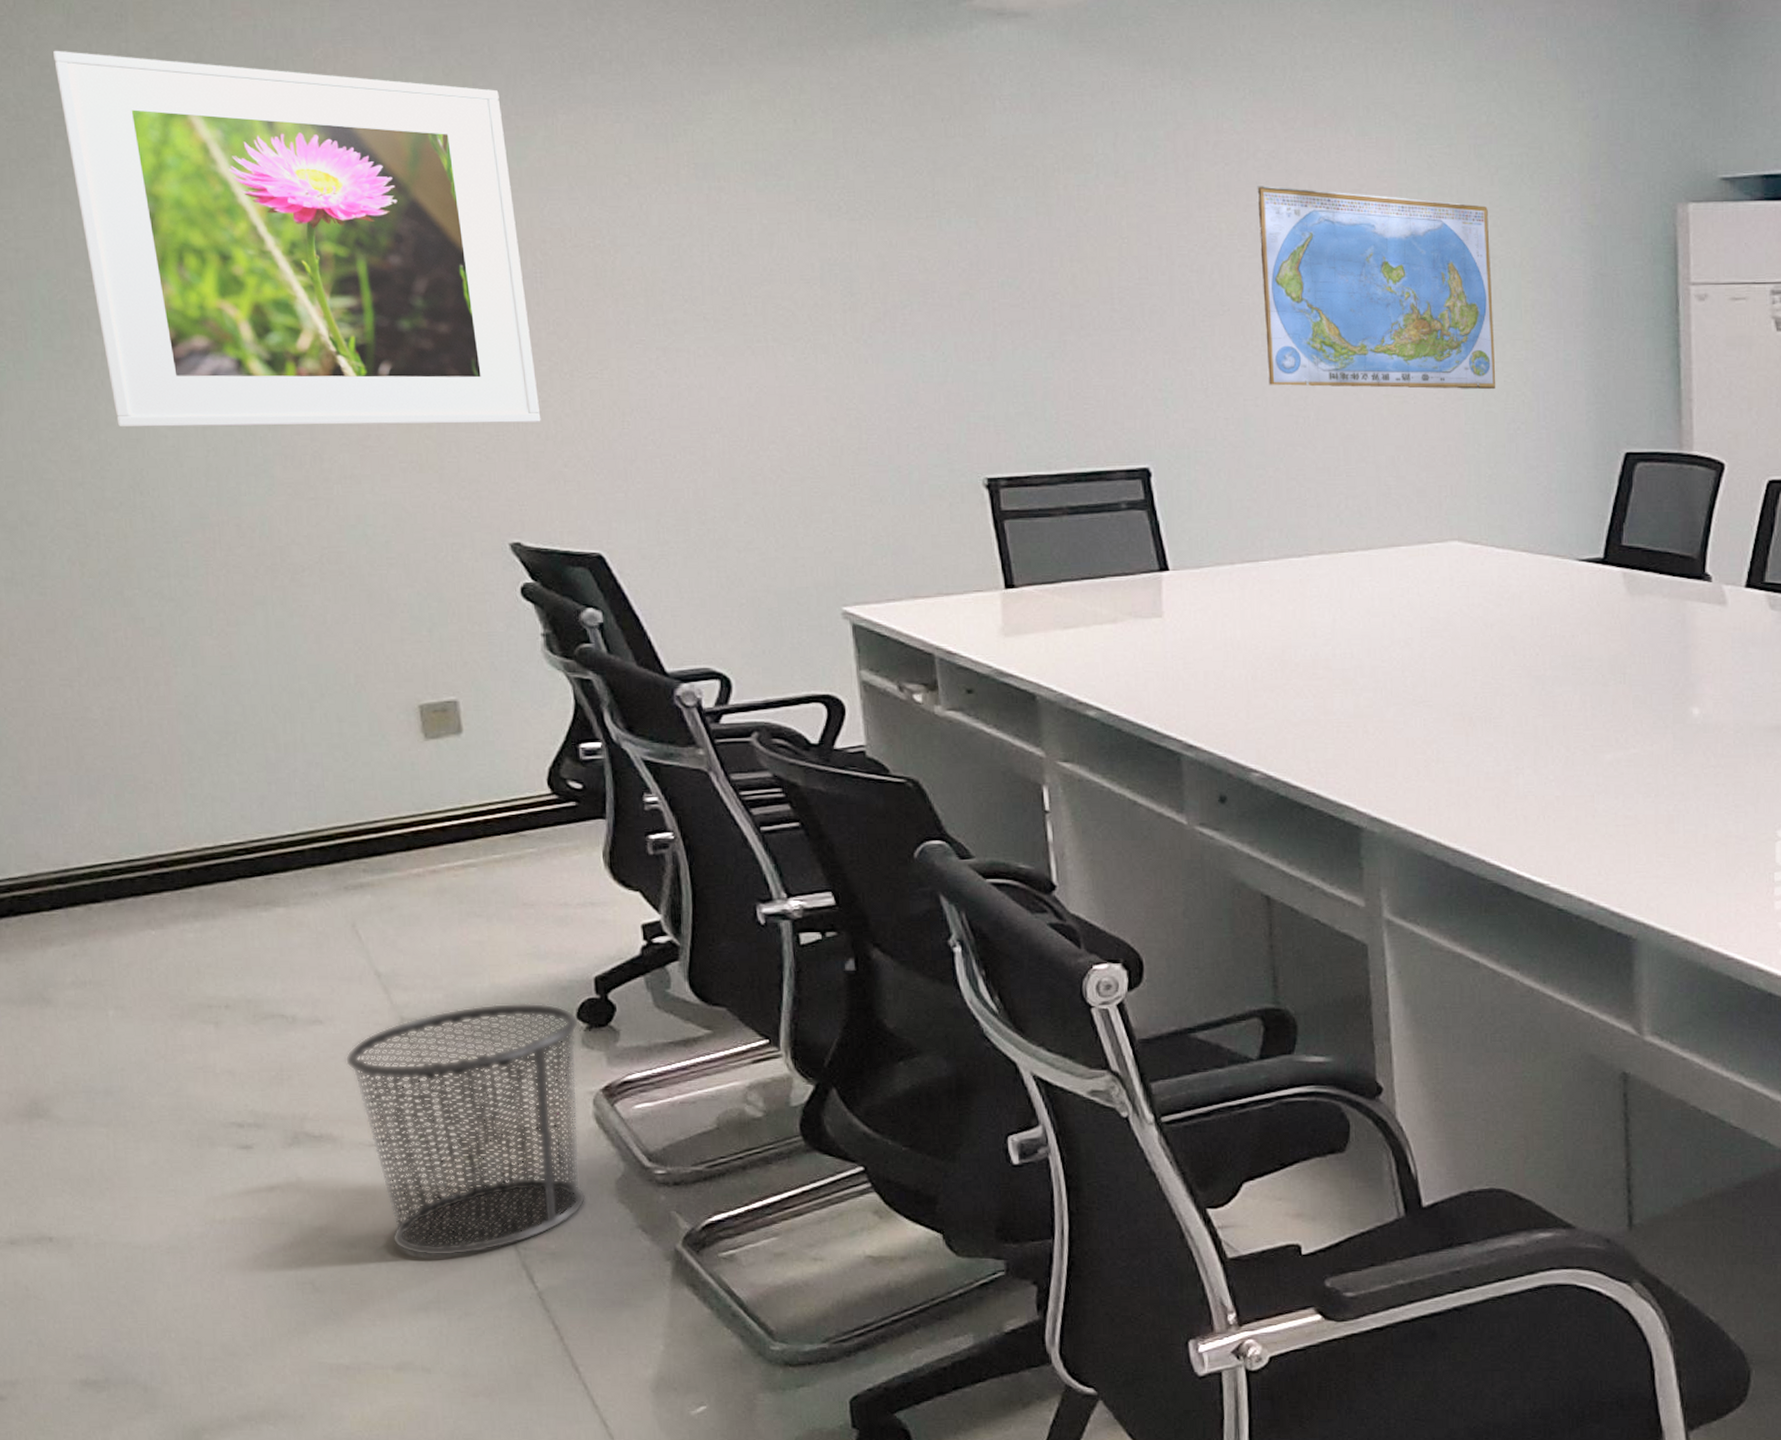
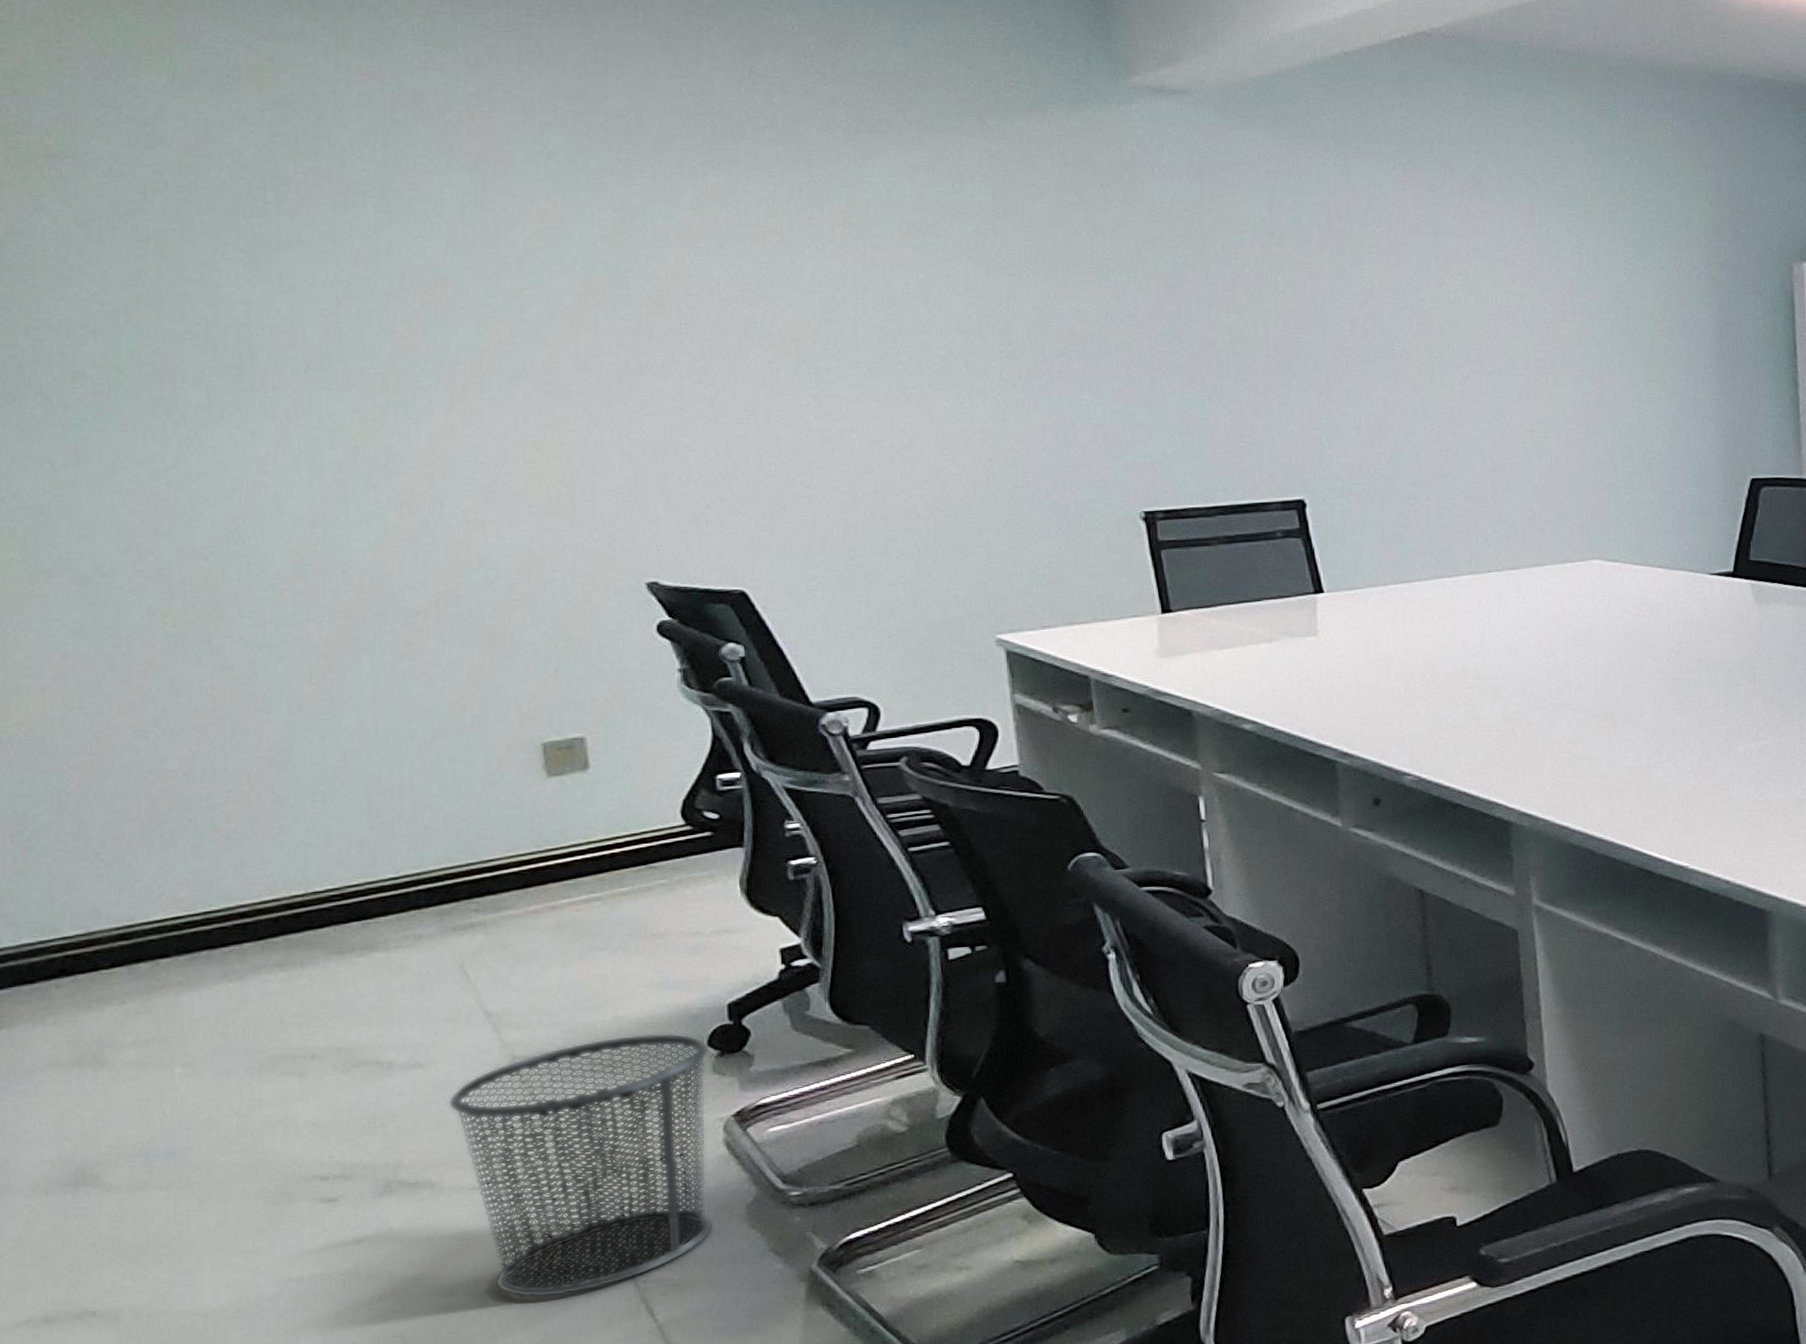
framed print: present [52,50,541,428] -> none [153,109,683,477]
world map: present [1257,186,1496,390] -> none [1407,246,1632,425]

